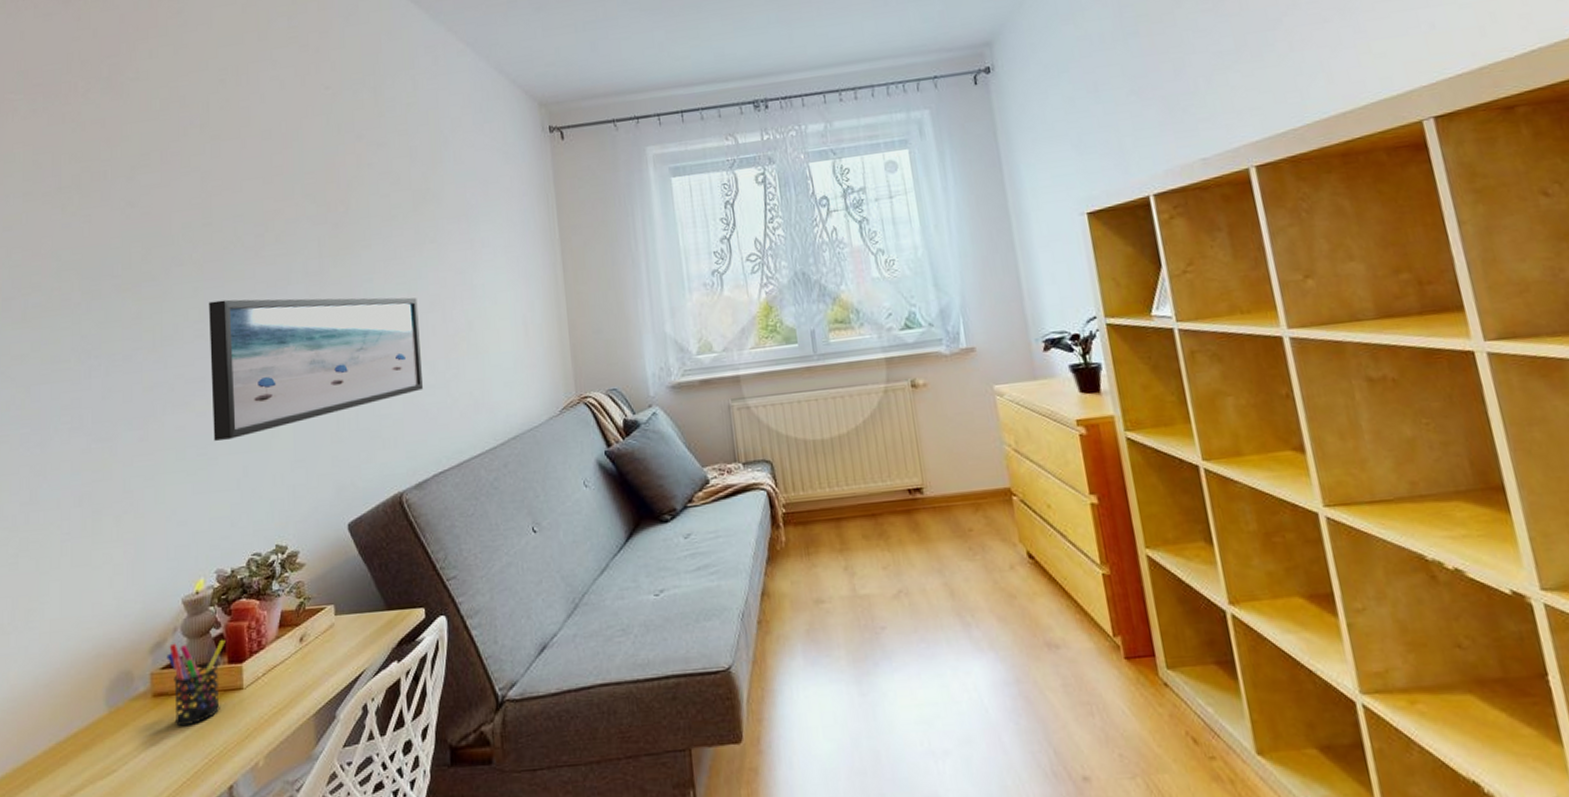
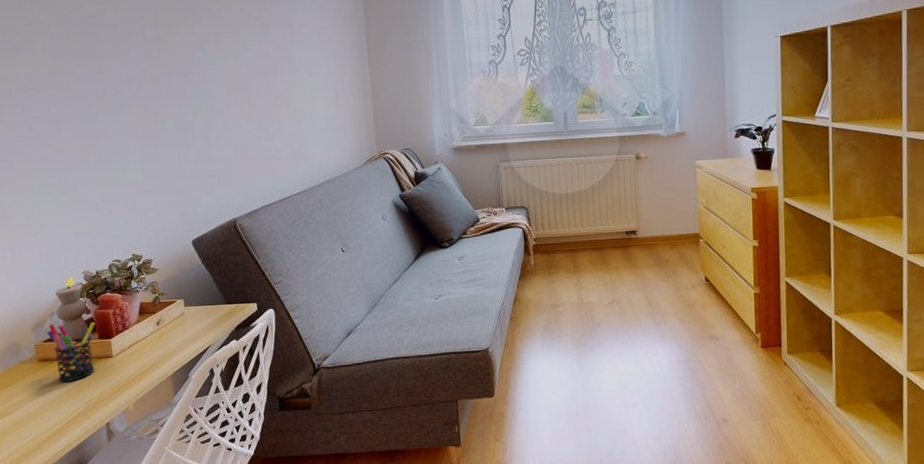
wall art: present [209,297,423,441] -> none [58,57,251,172]

